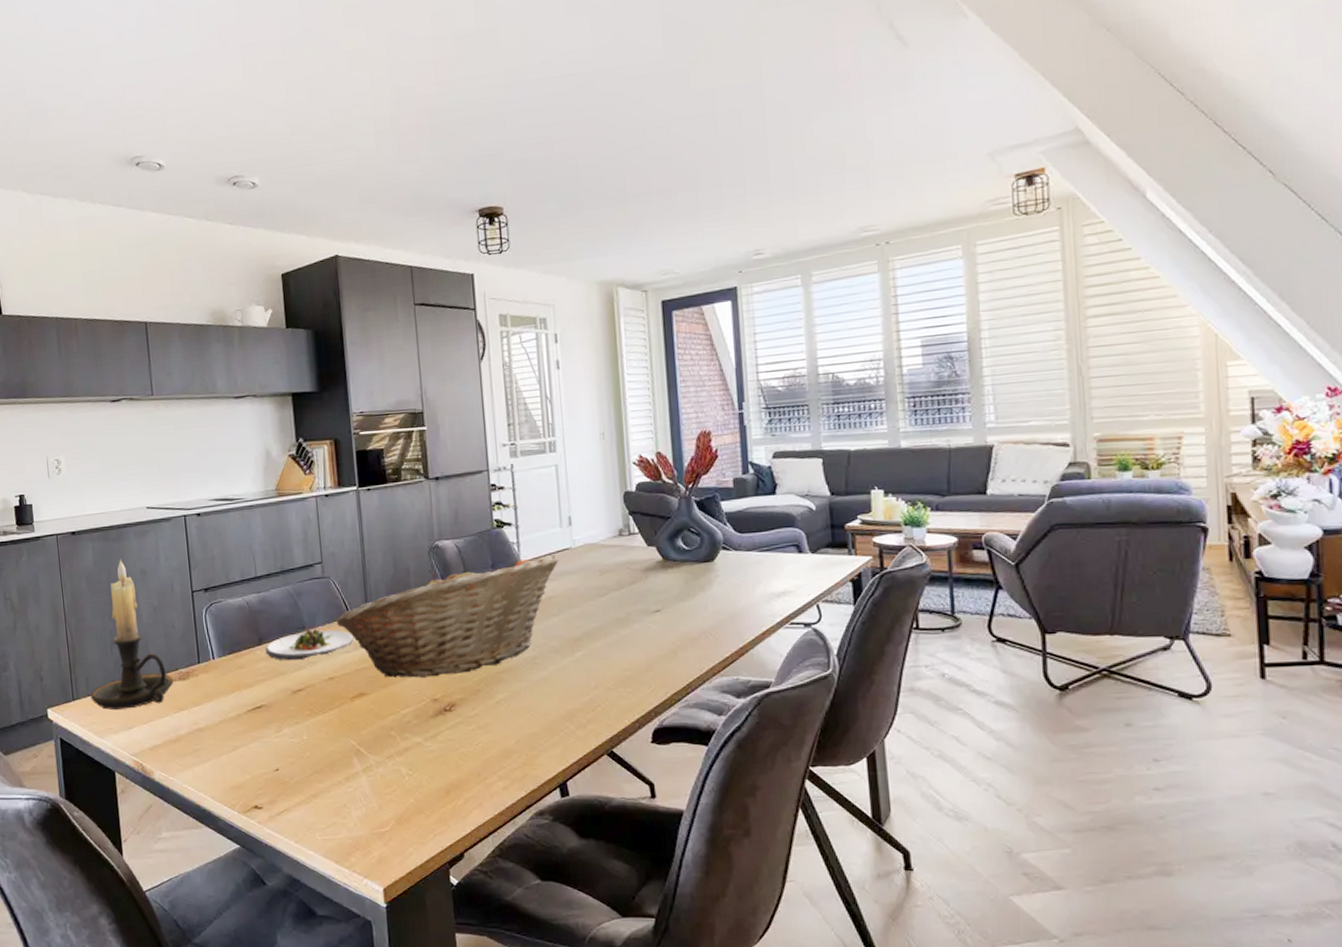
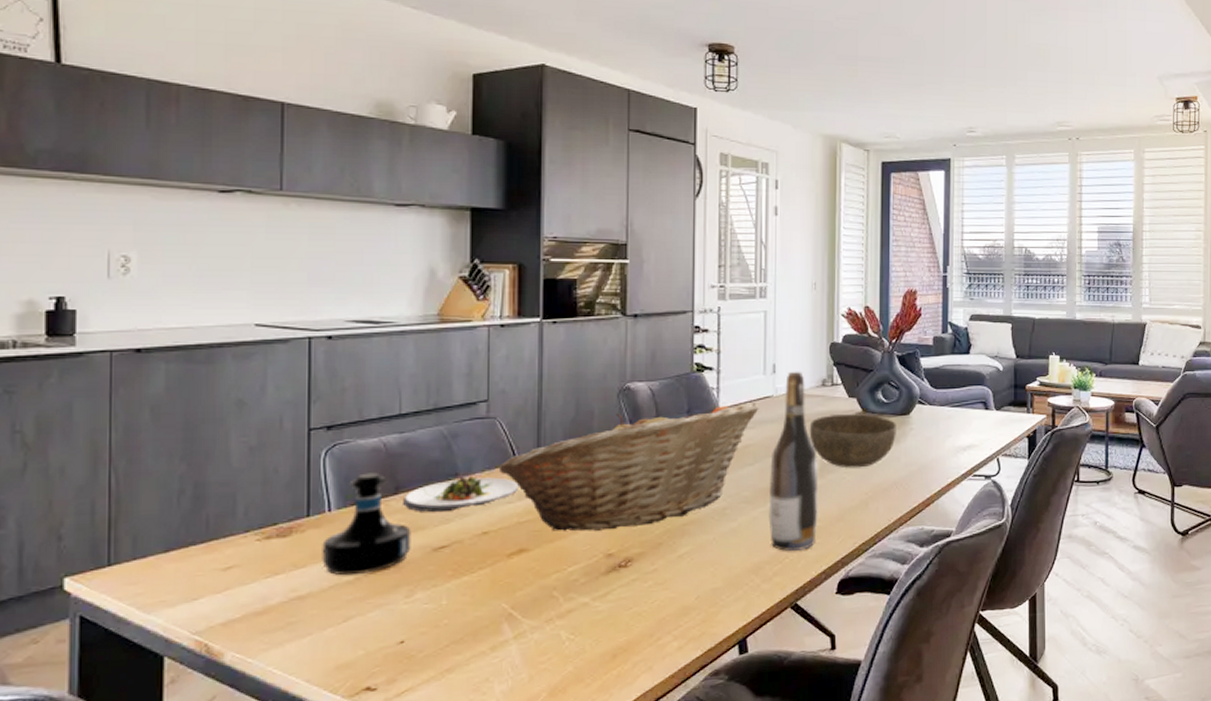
candle holder: present [90,559,174,710] -> none [138,386,269,577]
tequila bottle: none [211,626,276,713] -> present [322,472,411,576]
wine bottle: none [574,522,627,699] -> present [768,371,818,551]
bowl: none [609,562,701,618] -> present [809,414,896,468]

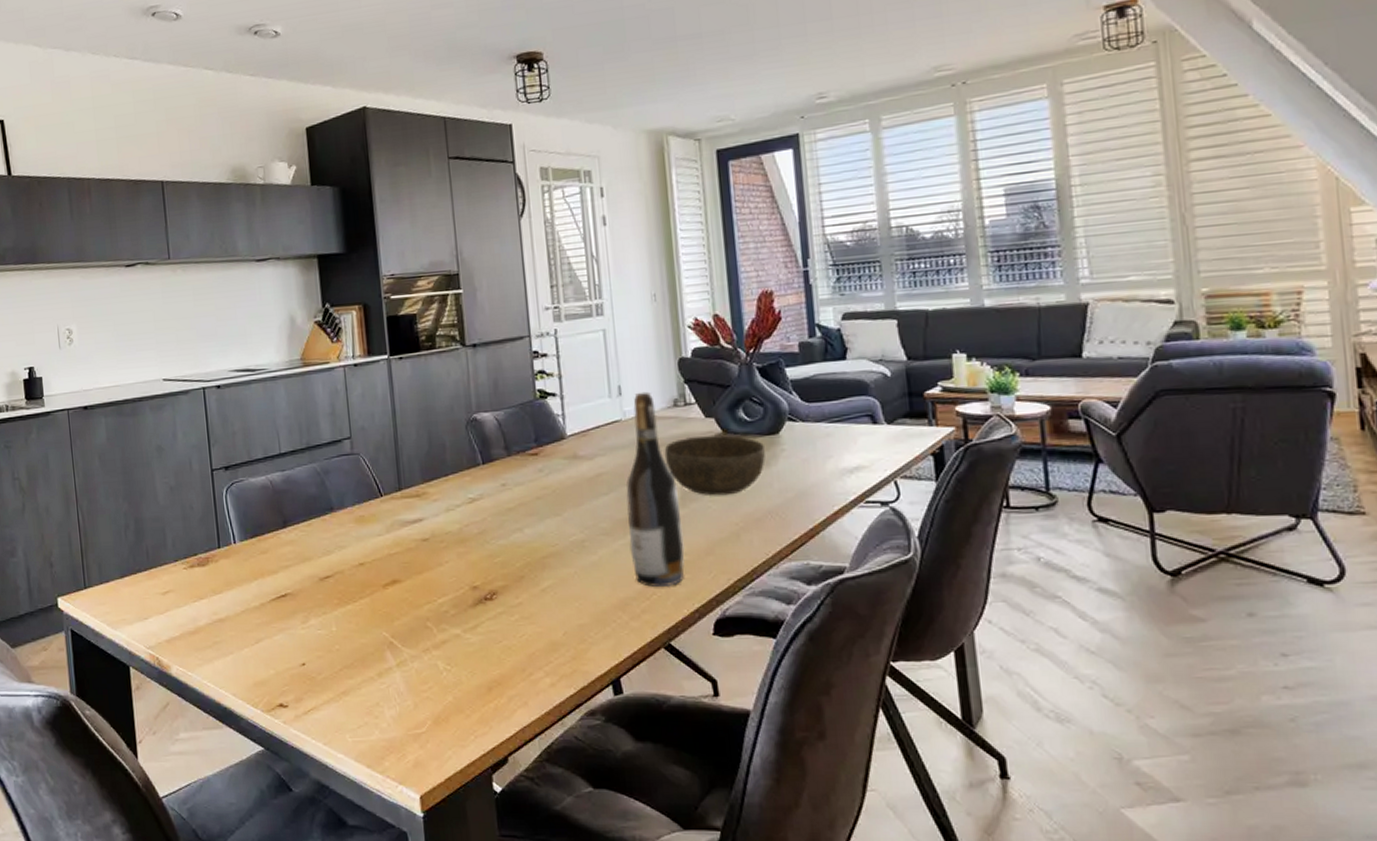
tequila bottle: present [322,472,411,576] -> none [232,508,302,602]
salad plate: present [403,475,519,513] -> none [291,509,386,545]
fruit basket: present [498,401,759,531] -> none [366,427,608,563]

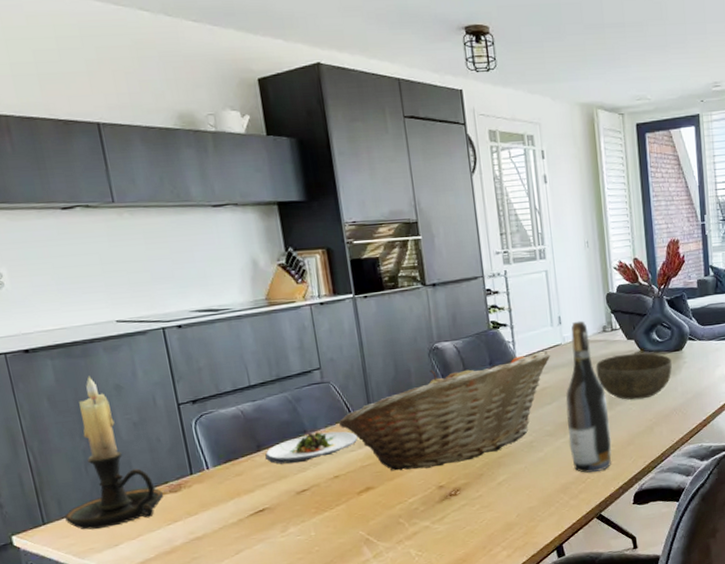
candle holder: none [103,435,193,599] -> present [64,375,164,530]
salad plate: none [291,509,386,545] -> present [265,431,358,464]
fruit basket: none [366,427,608,563] -> present [338,350,551,471]

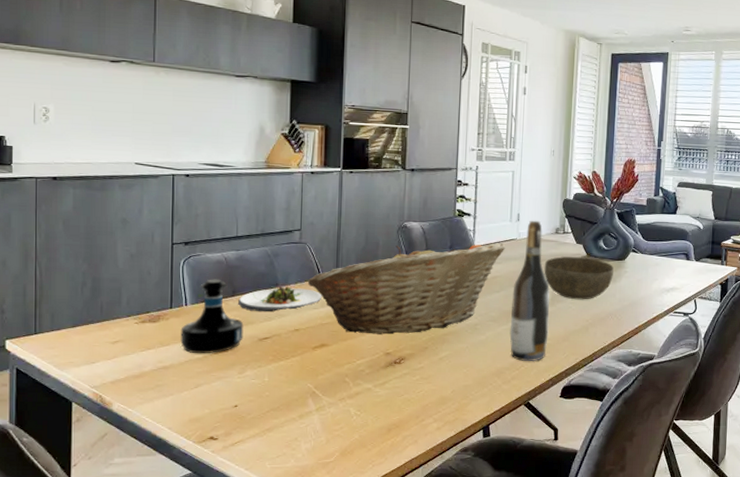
candle holder: present [64,375,164,530] -> none [55,207,144,345]
tequila bottle: none [207,435,279,519] -> present [180,279,244,354]

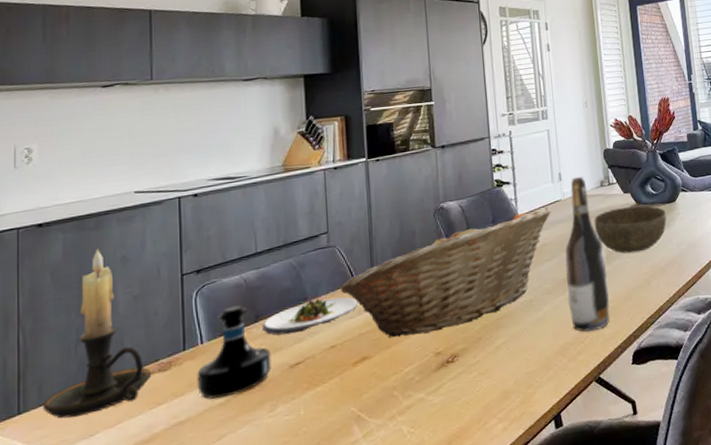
candle holder: none [55,207,144,345] -> present [43,248,152,419]

